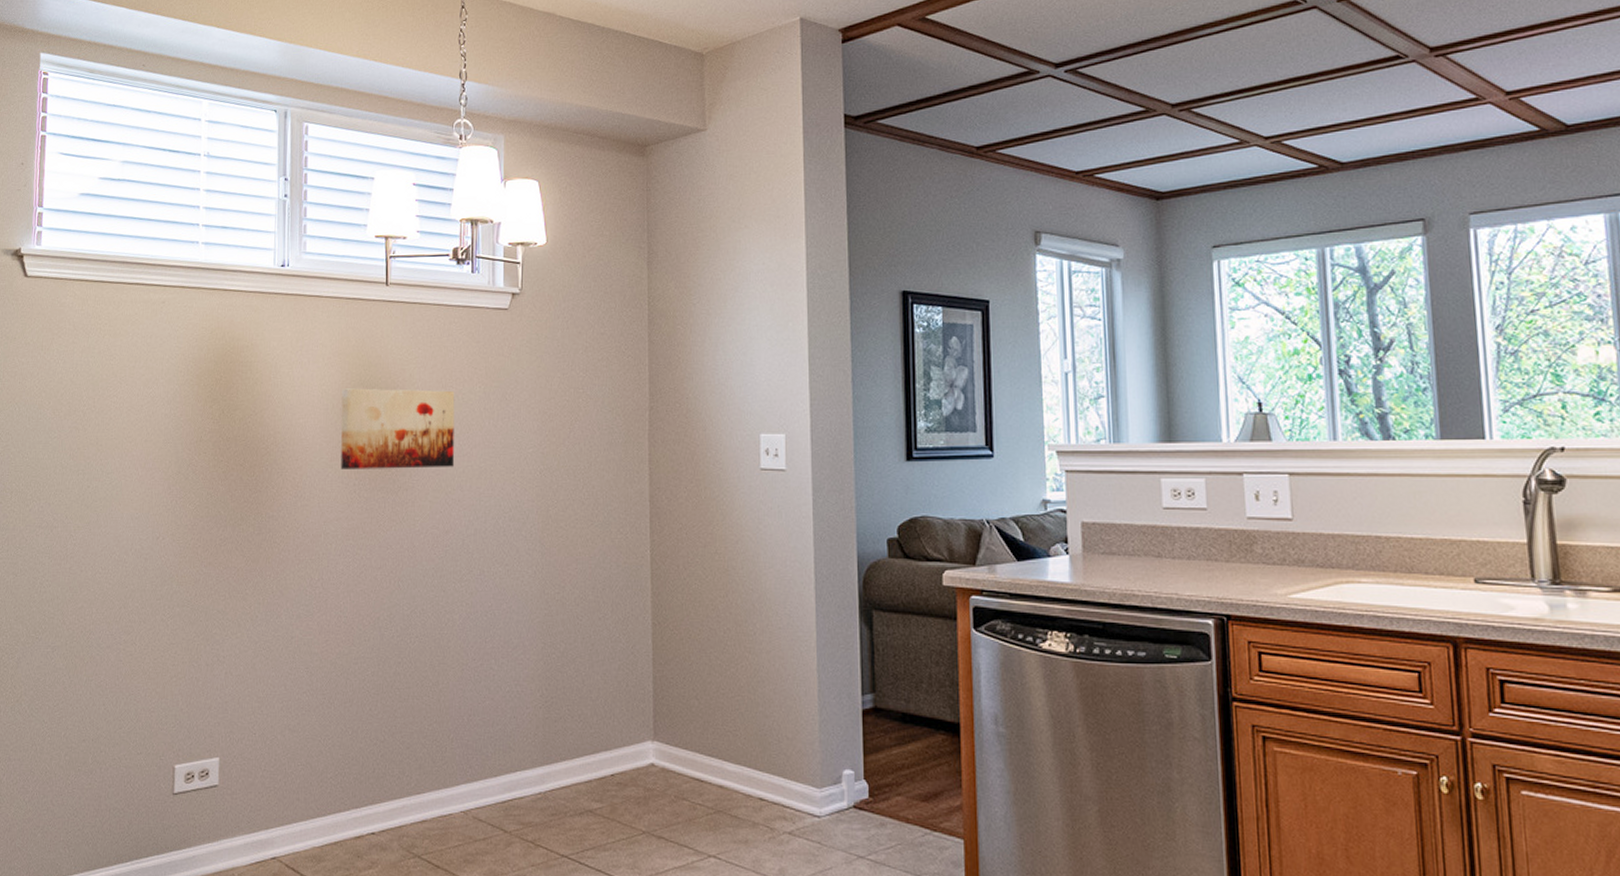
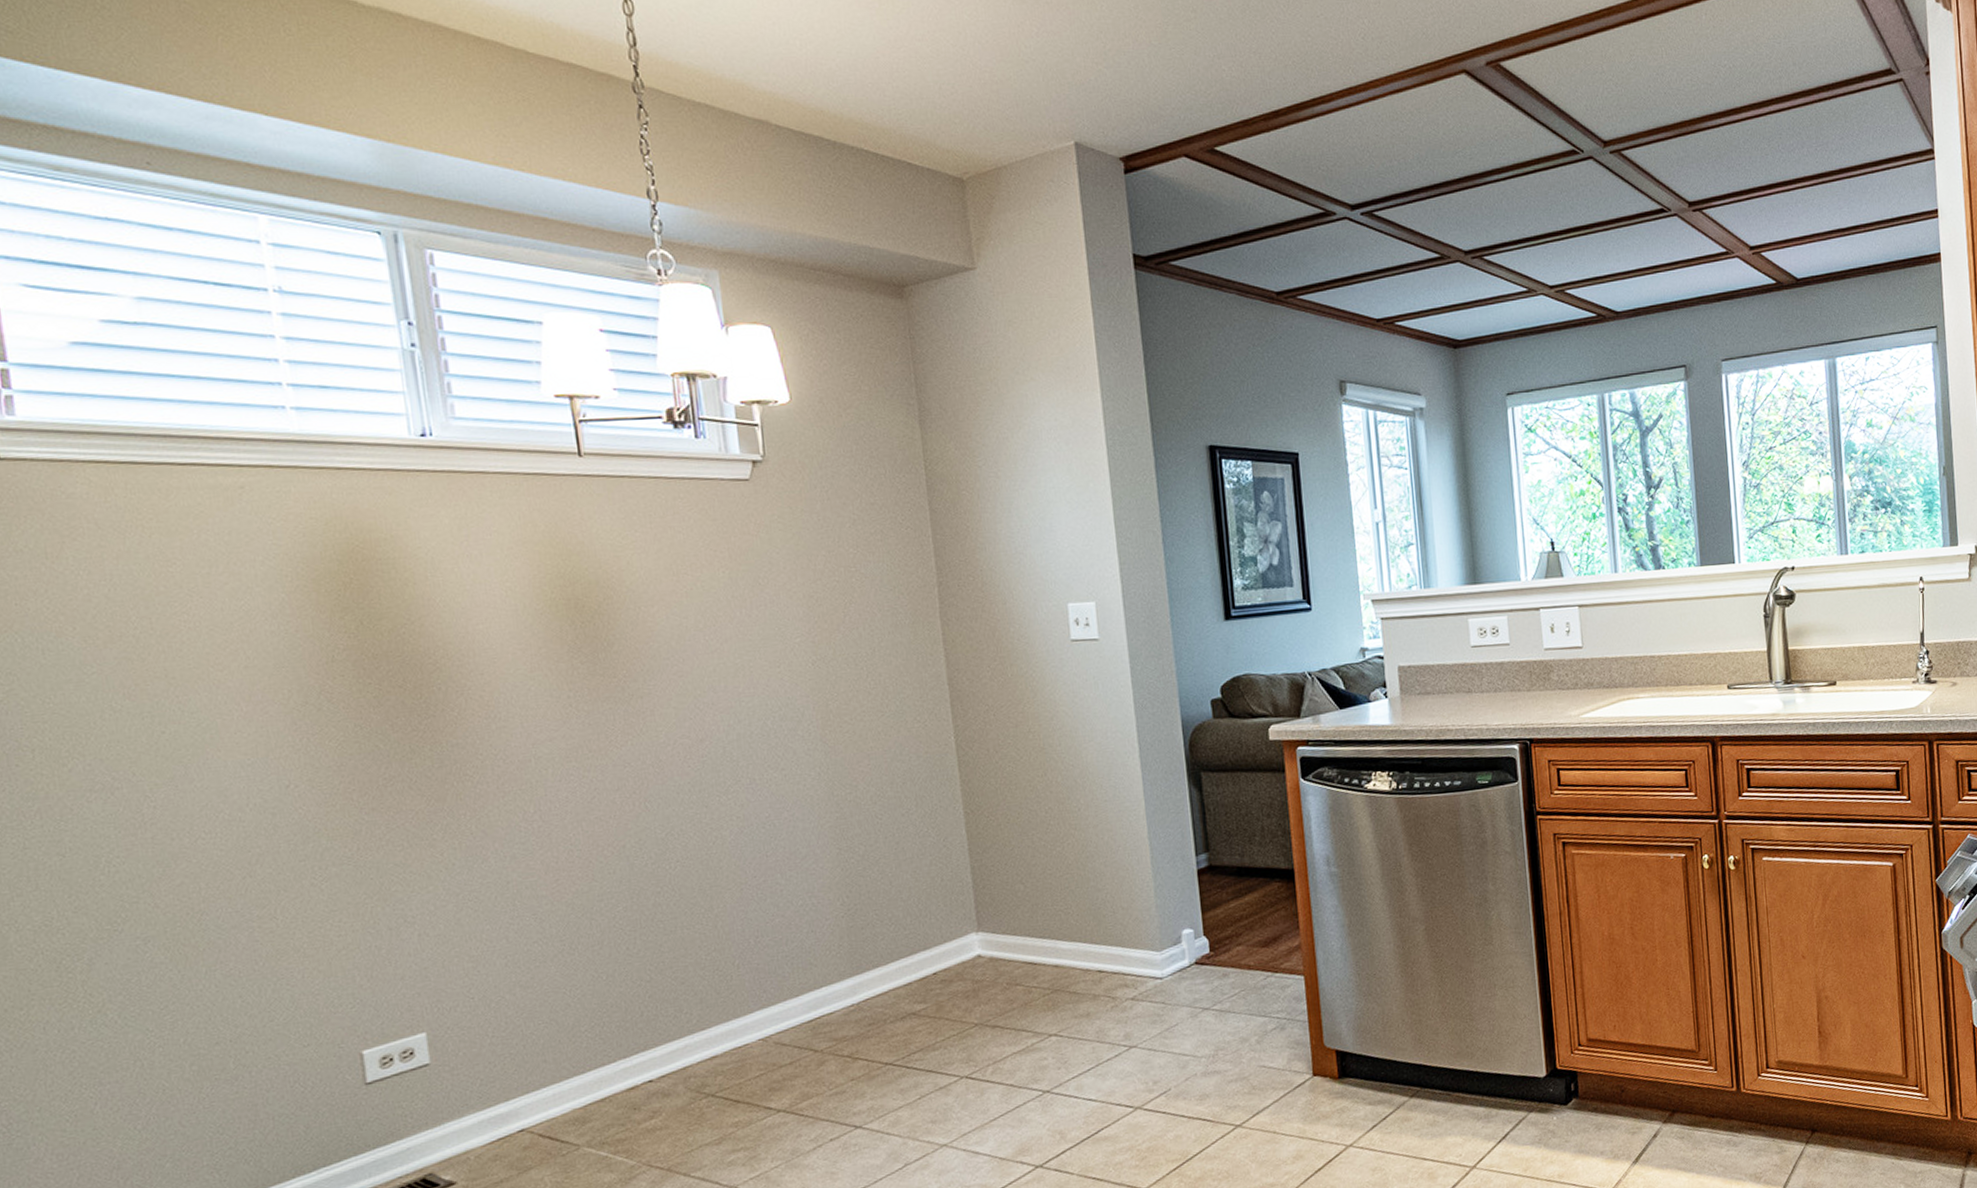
wall art: present [340,388,455,470] -> none [534,578,702,681]

